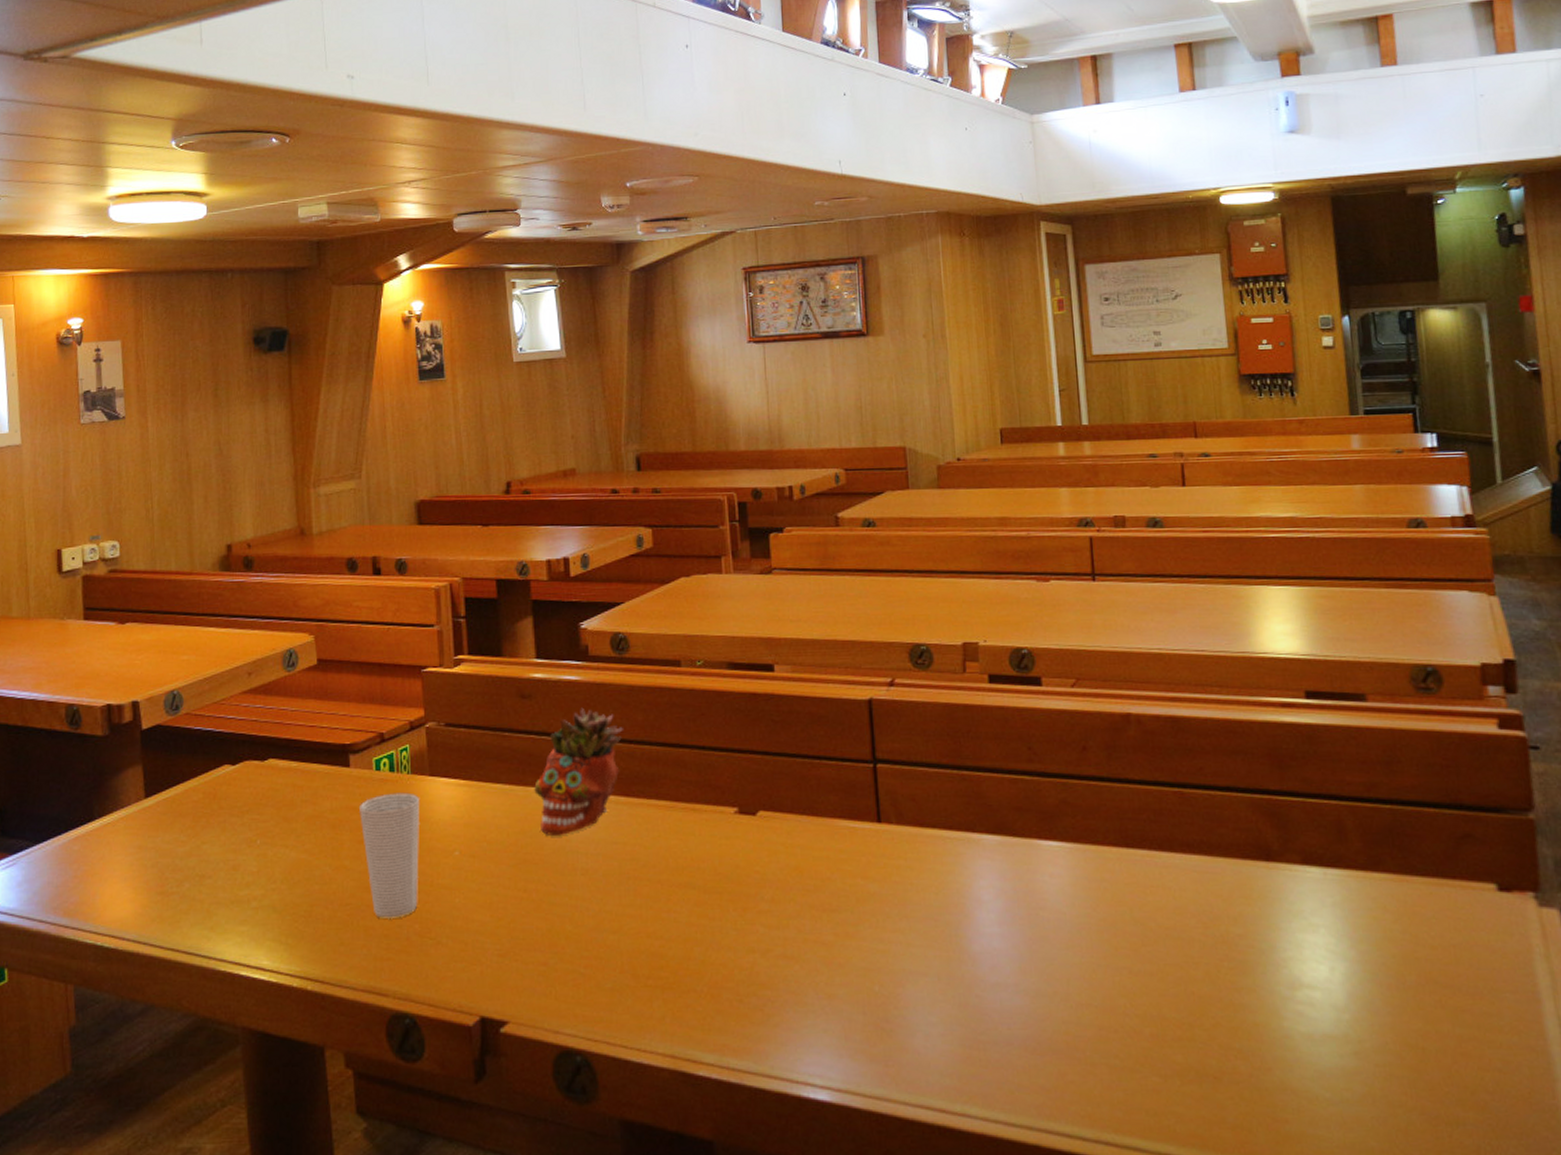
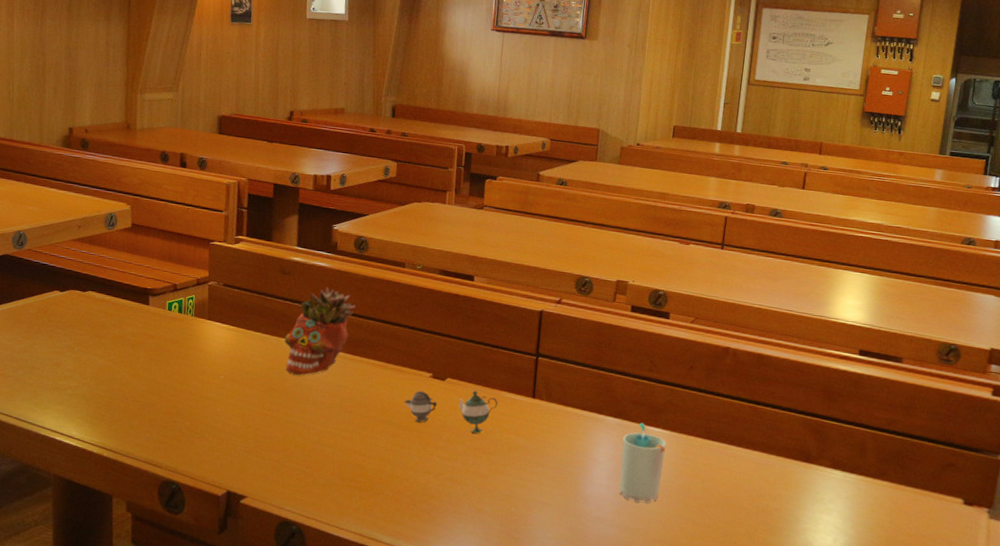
cup: present [360,792,419,918] -> none [153,328,198,416]
teapot: none [705,823,832,884] -> present [404,390,498,434]
cup: none [1010,836,1074,953] -> present [619,422,666,503]

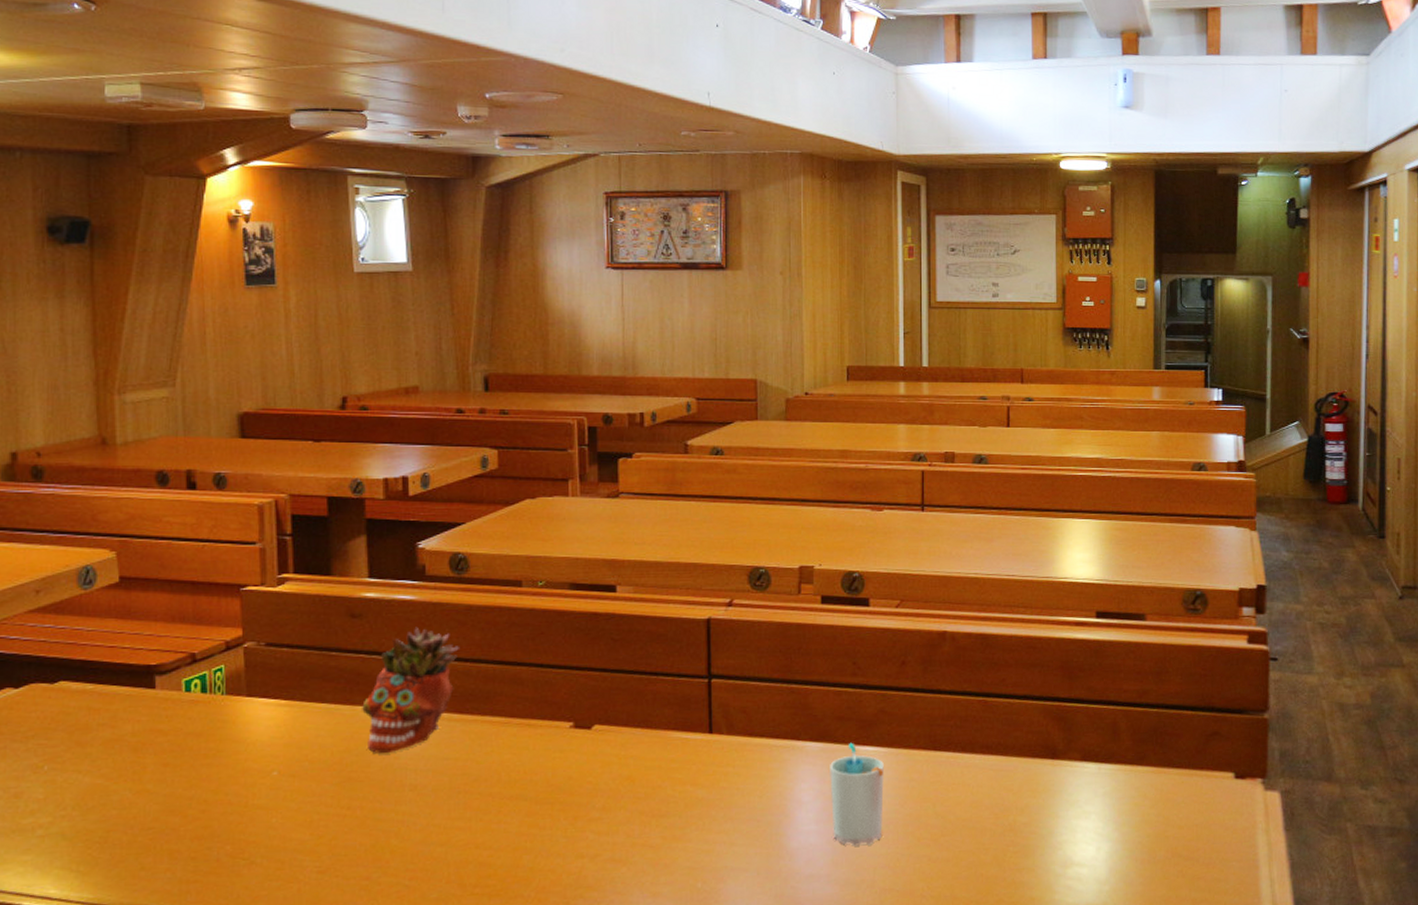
teapot: present [404,390,498,434] -> none [538,735,665,793]

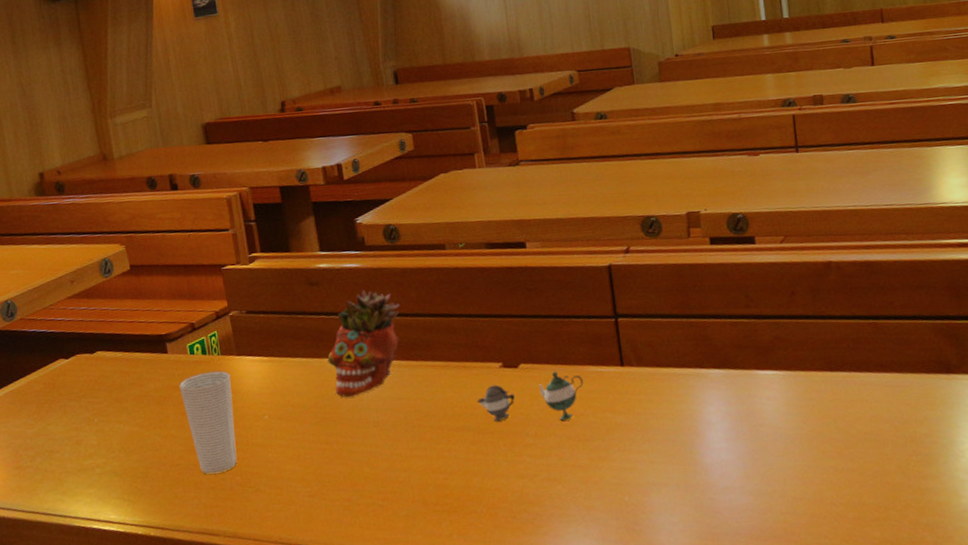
cup: none [166,713,234,841] -> present [179,370,237,474]
teapot: none [538,735,665,793] -> present [477,371,583,421]
cup: present [830,742,884,846] -> none [733,368,789,461]

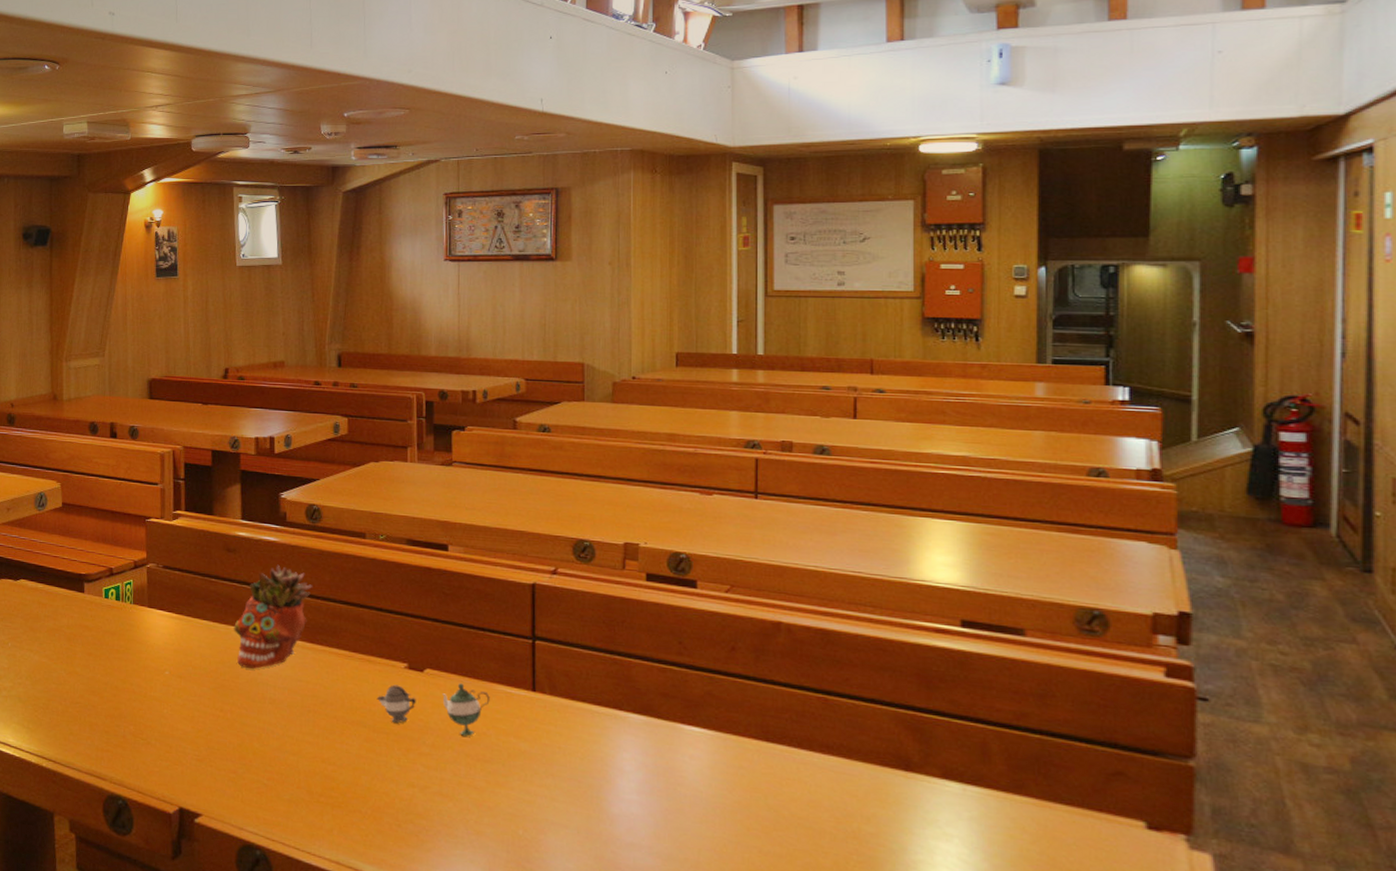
cup: present [179,370,237,474] -> none [90,617,139,719]

